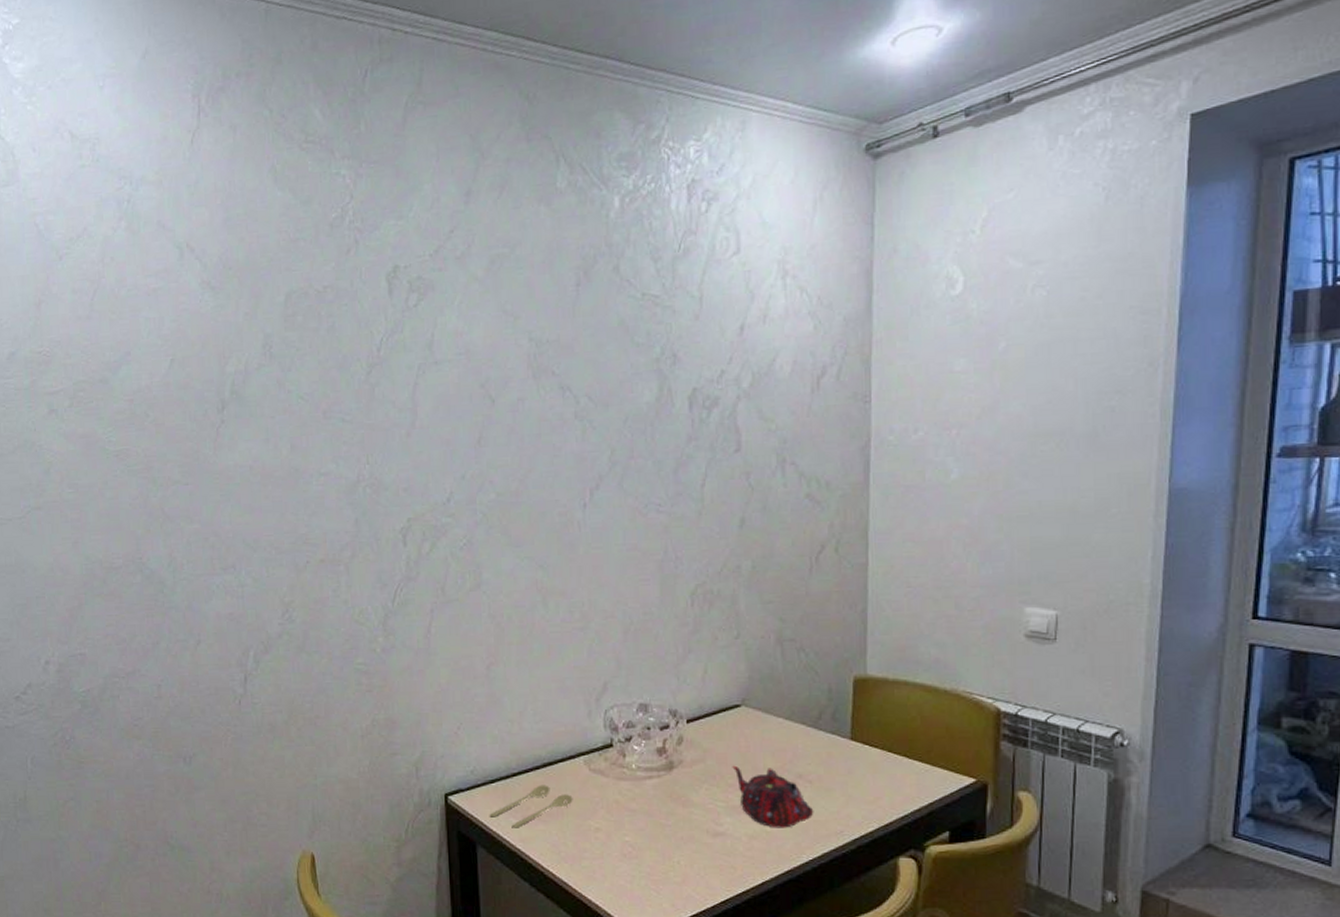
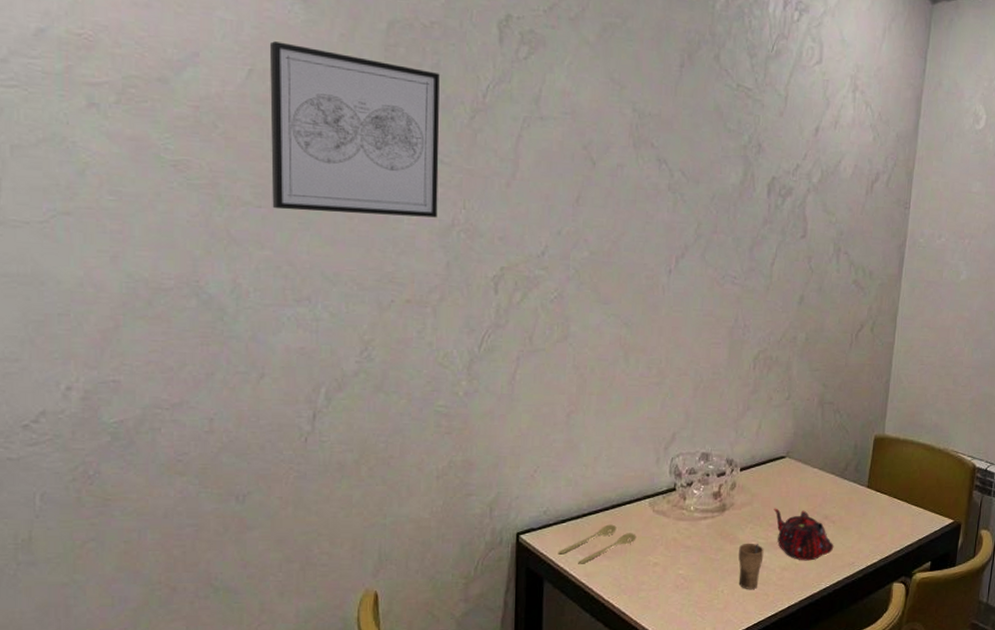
wall art: none [186,330,343,485] -> present [269,41,440,218]
cup: none [694,806,725,860] -> present [738,543,764,589]

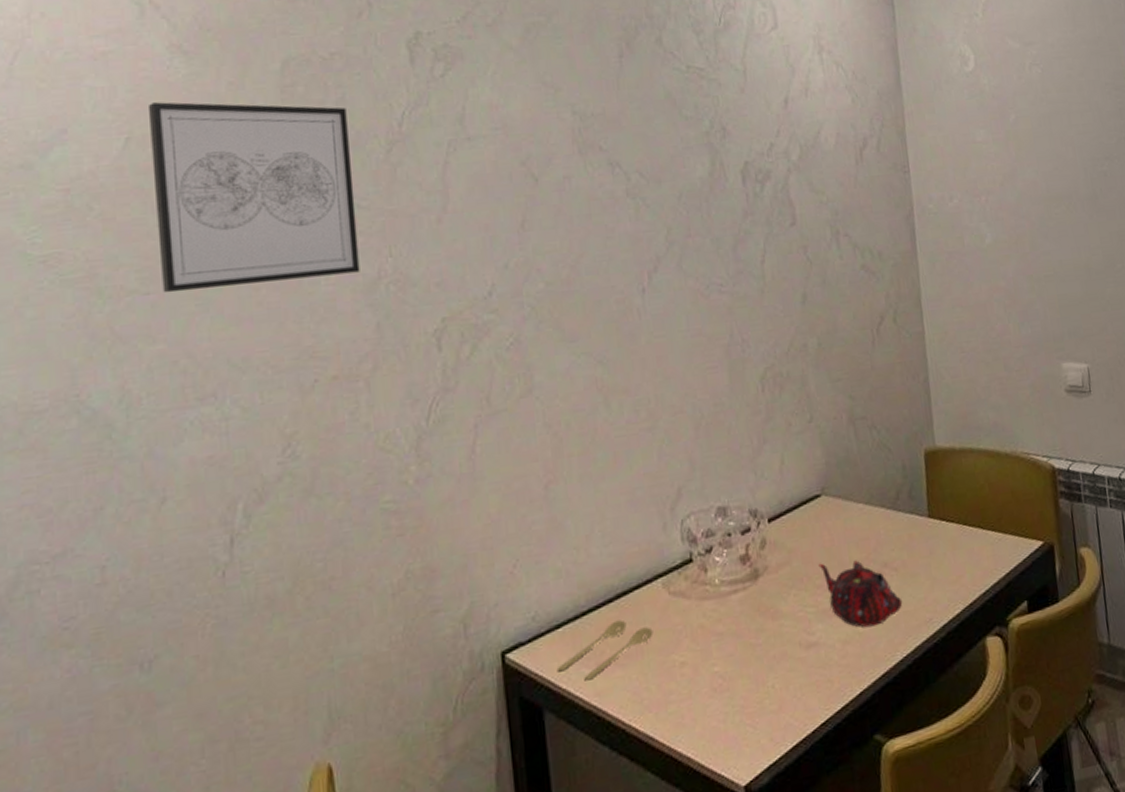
cup: present [738,543,764,589] -> none [784,614,818,678]

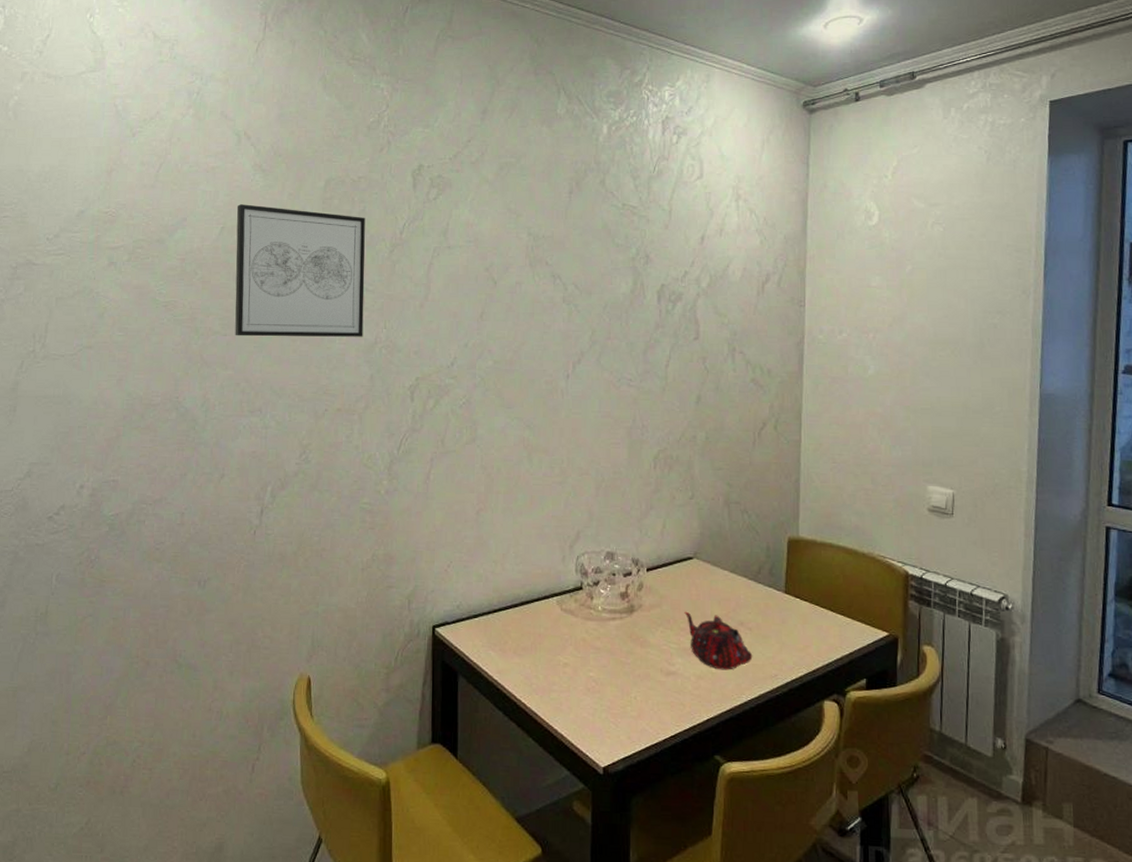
spoon: present [558,620,653,681] -> none [472,621,546,661]

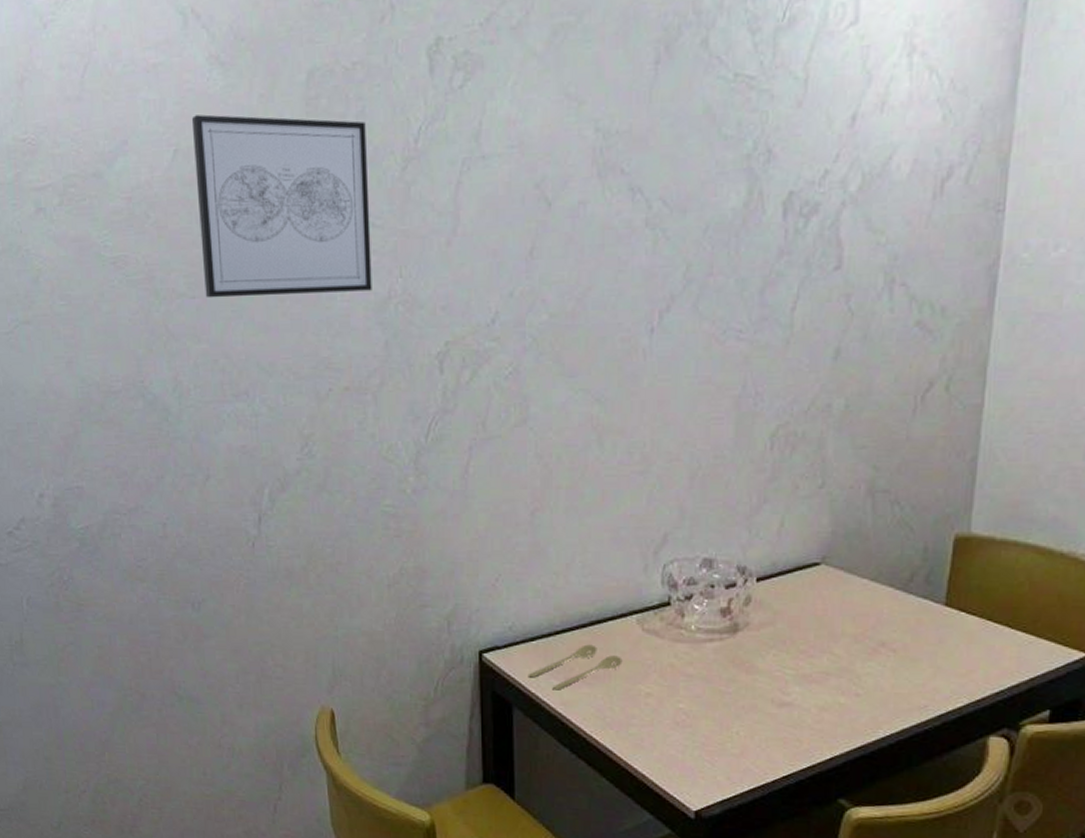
spoon: none [472,621,546,661] -> present [529,644,623,691]
teapot: present [684,611,753,670] -> none [805,630,896,701]

